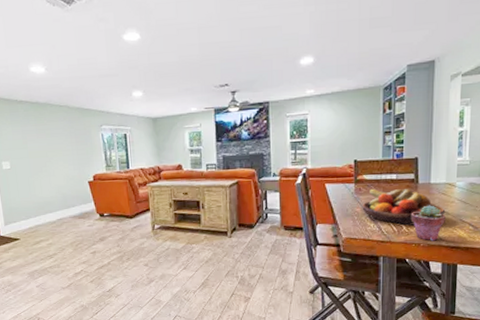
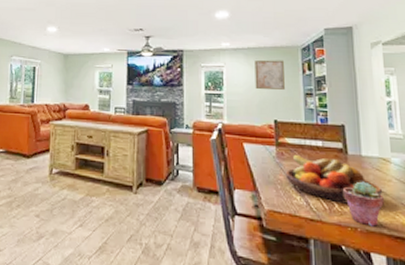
wall art: none [338,102,366,133] -> present [254,60,285,90]

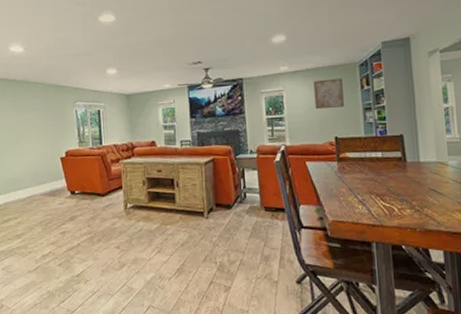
fruit bowl: present [285,154,383,204] -> none [347,167,441,208]
potted succulent: present [342,181,384,227] -> none [402,185,442,226]

